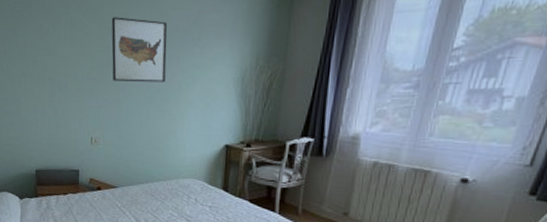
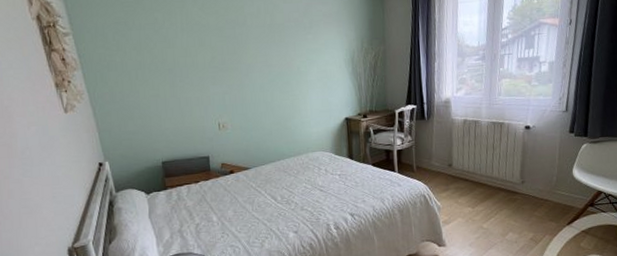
wall art: present [111,17,168,82] -> none [227,10,285,68]

